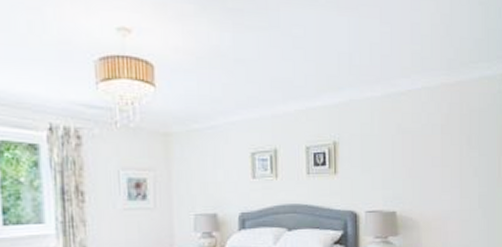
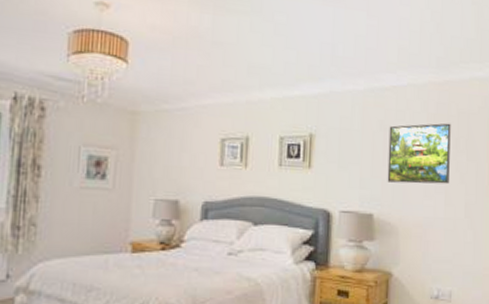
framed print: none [407,121,463,181] -> present [387,123,451,185]

